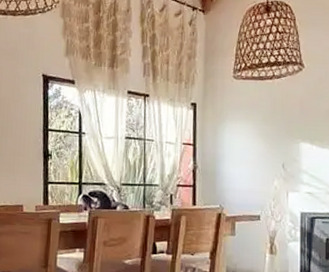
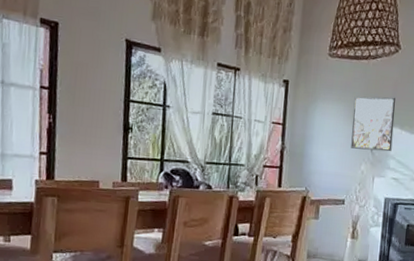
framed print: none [261,113,304,167] -> present [351,96,395,152]

